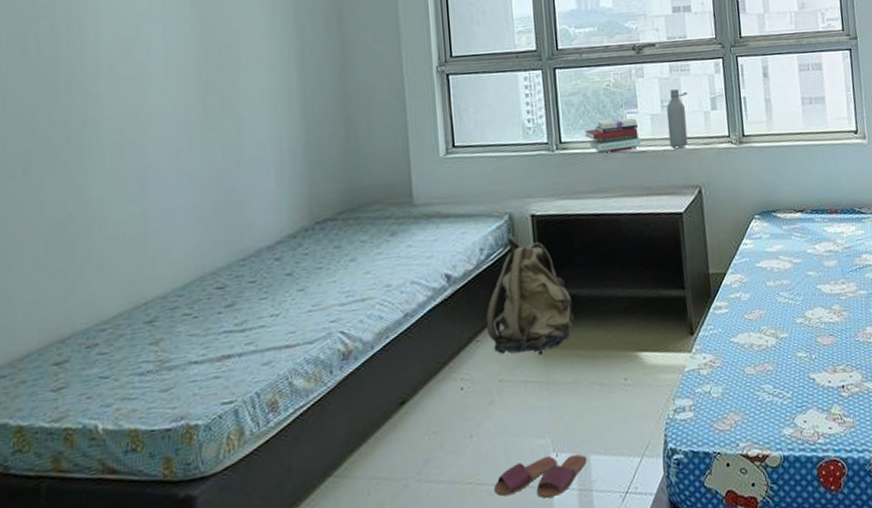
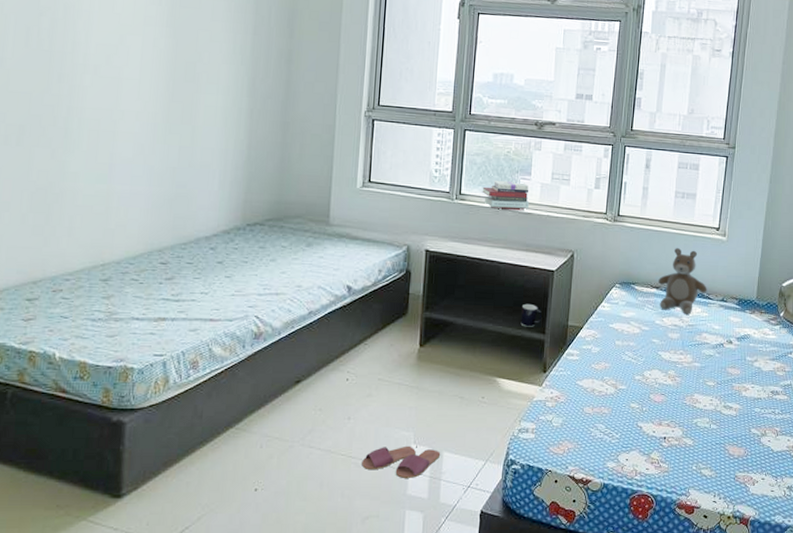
backpack: present [485,235,575,355] -> none [374,263,449,365]
mug: none [652,256,678,286] -> present [520,303,542,328]
water bottle: present [666,88,688,149] -> none [553,164,577,217]
bear: none [800,160,858,236] -> present [657,248,707,315]

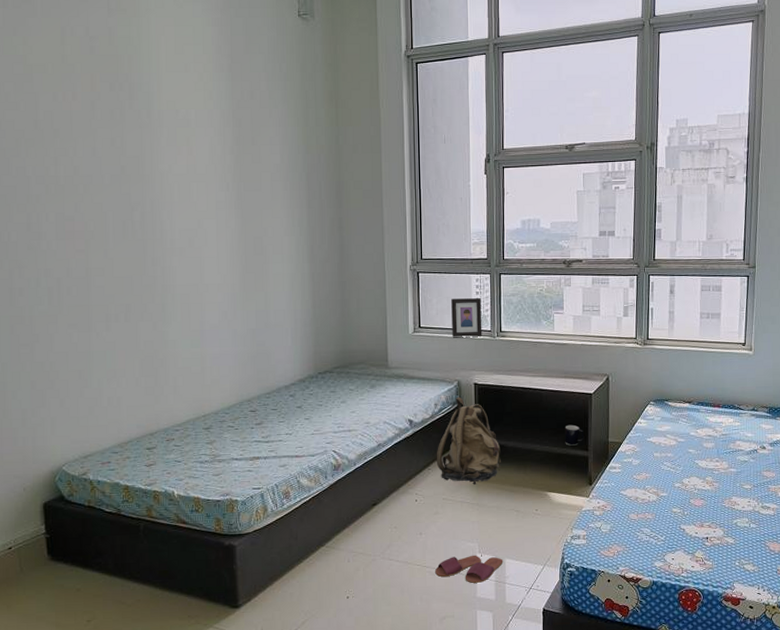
backpack: none [374,263,449,365] -> present [436,396,501,485]
picture frame: none [405,153,442,198] -> present [451,298,482,337]
books: present [482,180,530,210] -> none [520,315,565,342]
bear: present [657,248,707,315] -> none [689,365,738,425]

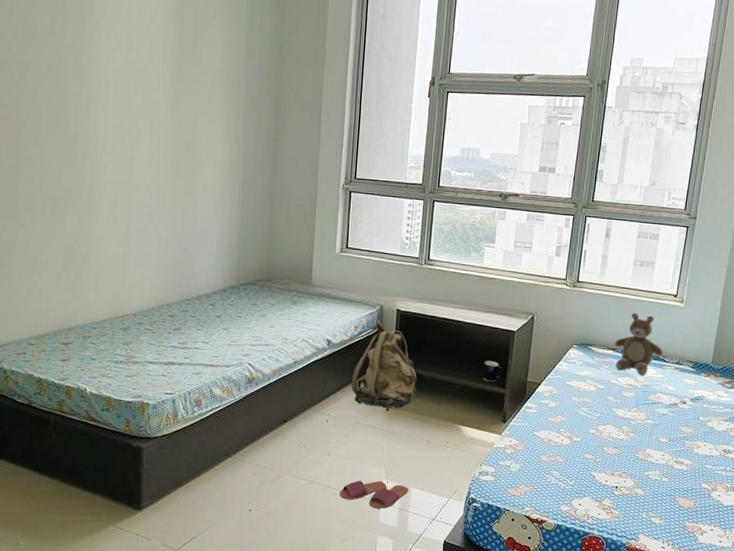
picture frame: present [451,298,482,337] -> none [379,222,412,263]
bear: none [689,365,738,425] -> present [614,313,663,375]

